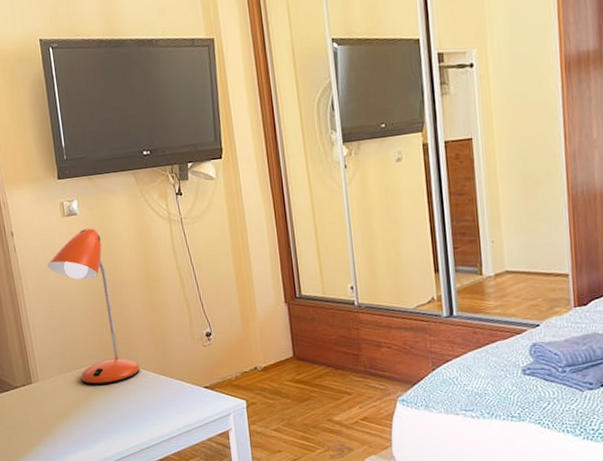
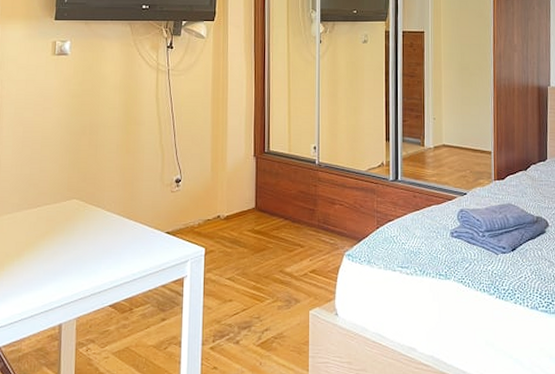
desk lamp: present [47,227,140,386] -> none [28,68,104,225]

